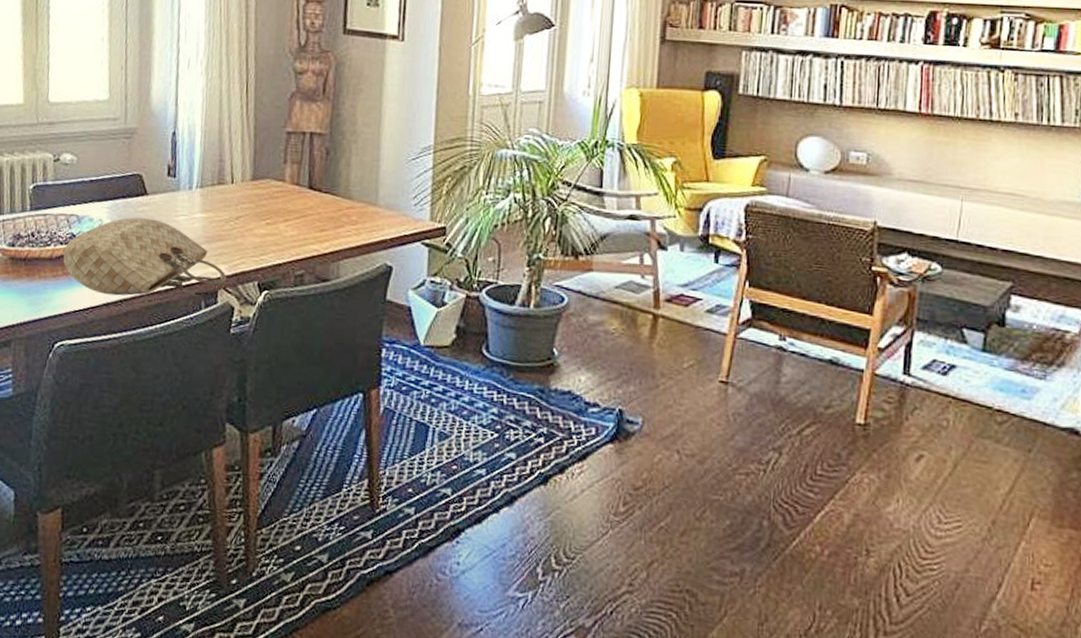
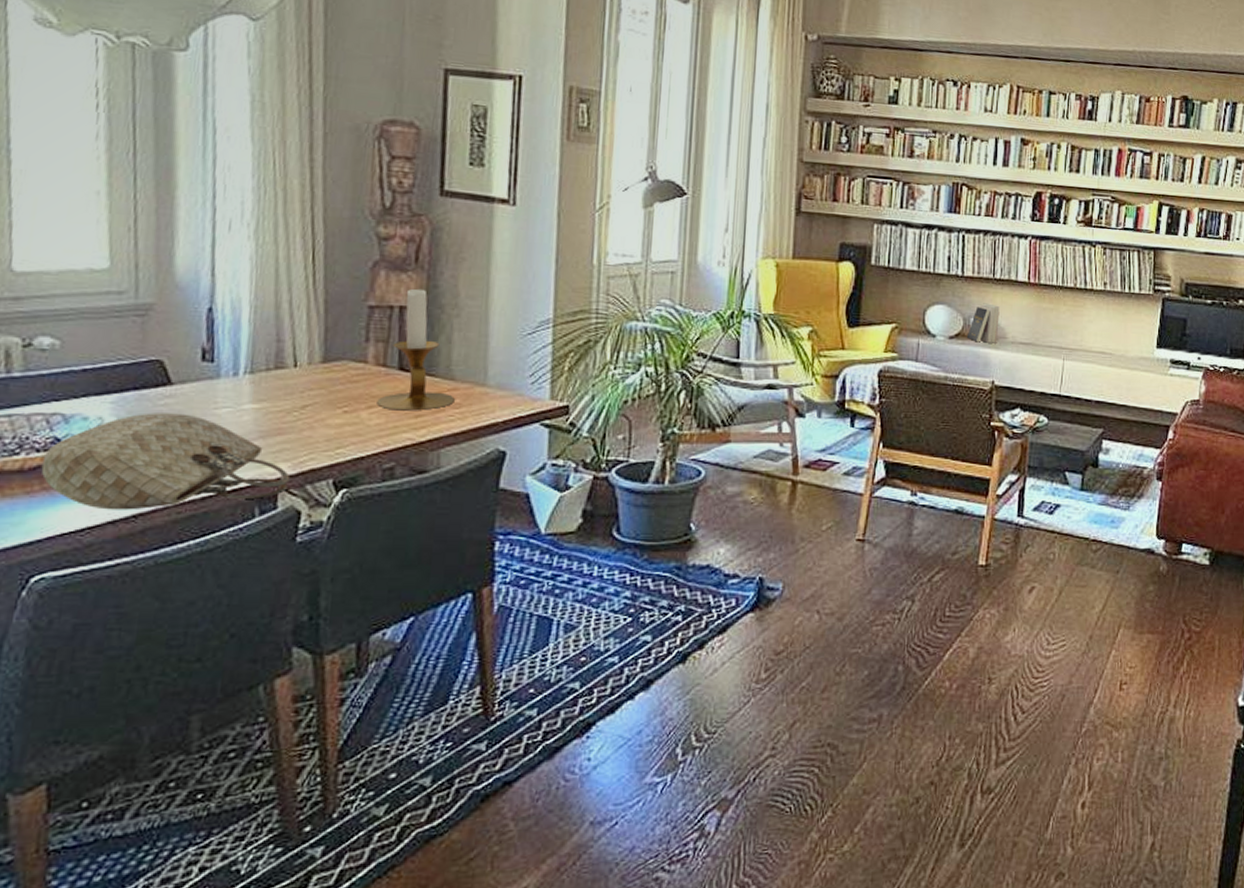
candlestick: none [291,117,352,225] -> present [377,288,455,411]
books: none [844,135,884,180] -> present [966,303,1000,343]

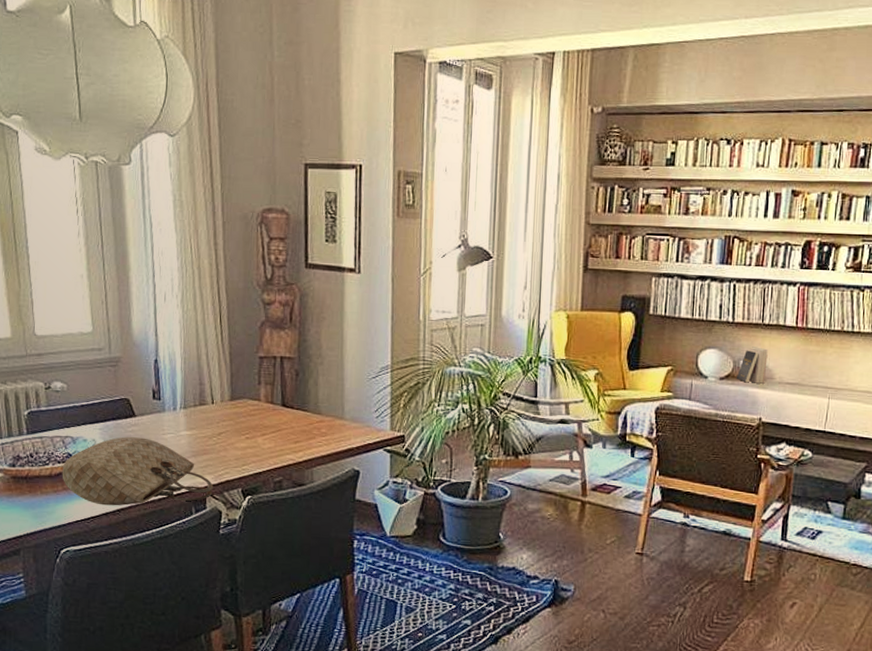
candlestick: present [377,288,455,411] -> none [268,342,322,438]

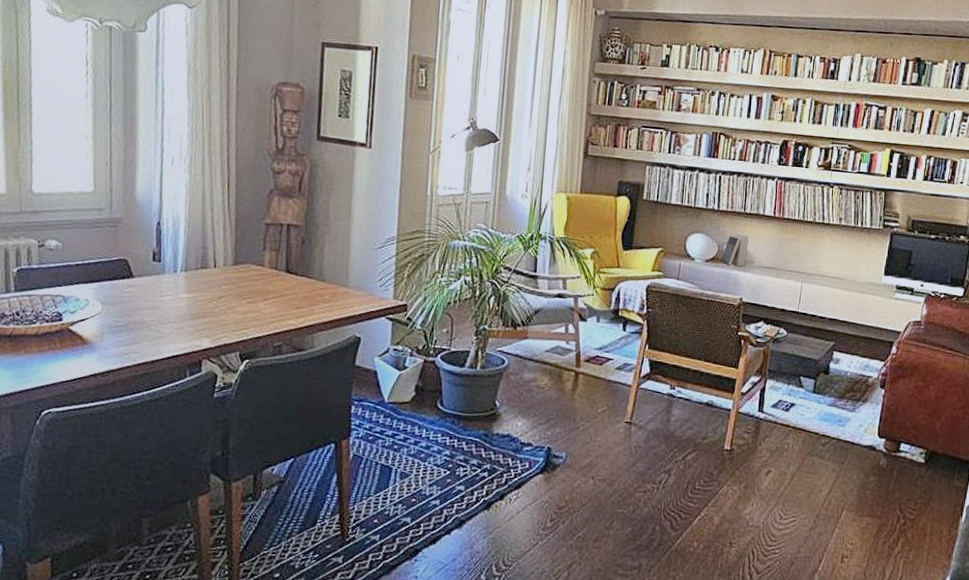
handbag: present [62,437,214,506] -> none [49,297,211,367]

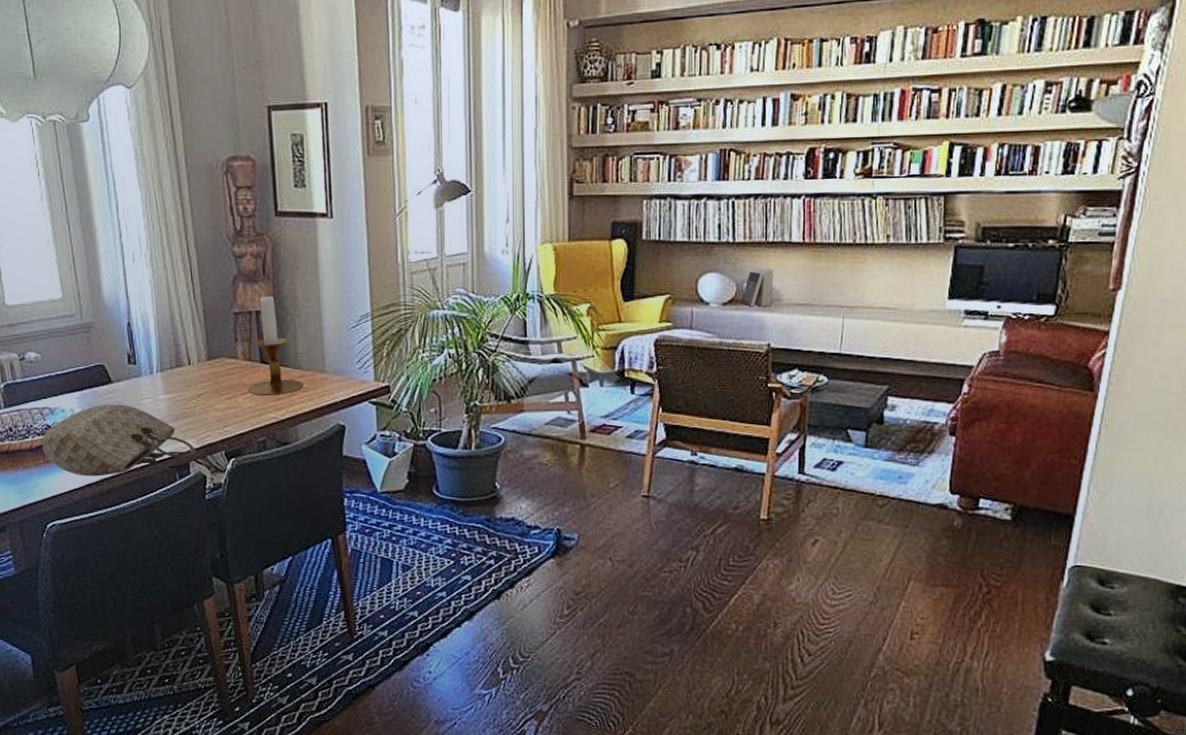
handbag: none [49,297,211,367] -> present [42,404,196,476]
candlestick: none [270,211,325,304] -> present [248,295,303,396]

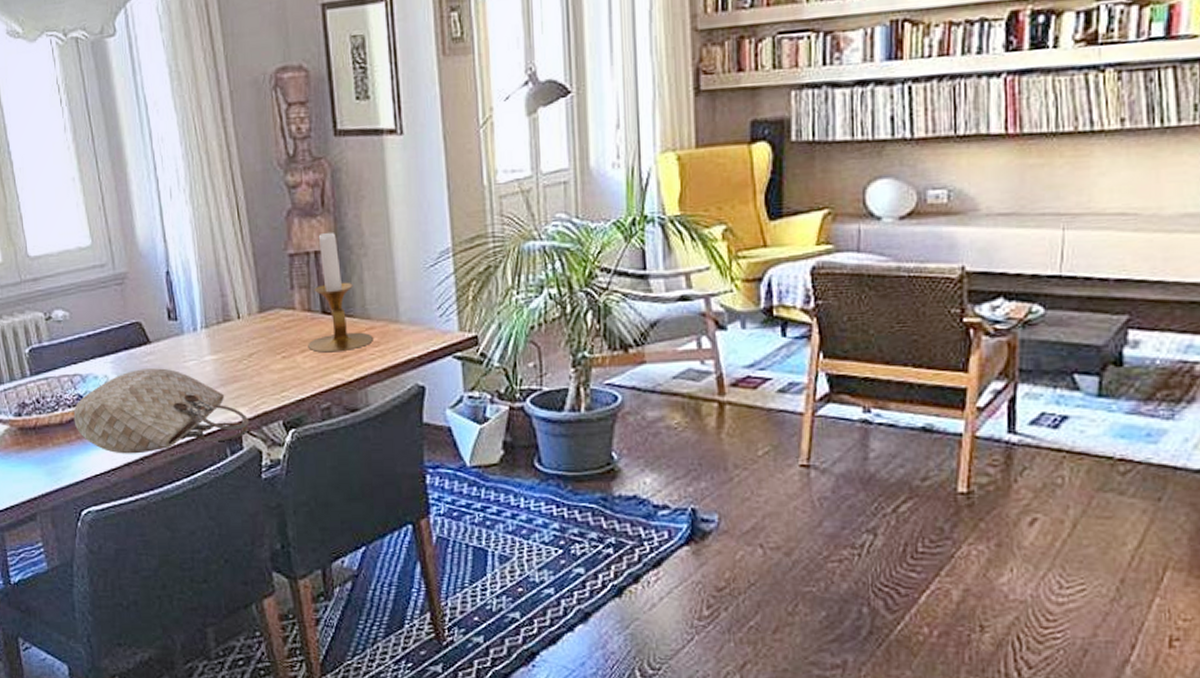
books: present [740,267,773,307] -> none [922,168,967,220]

